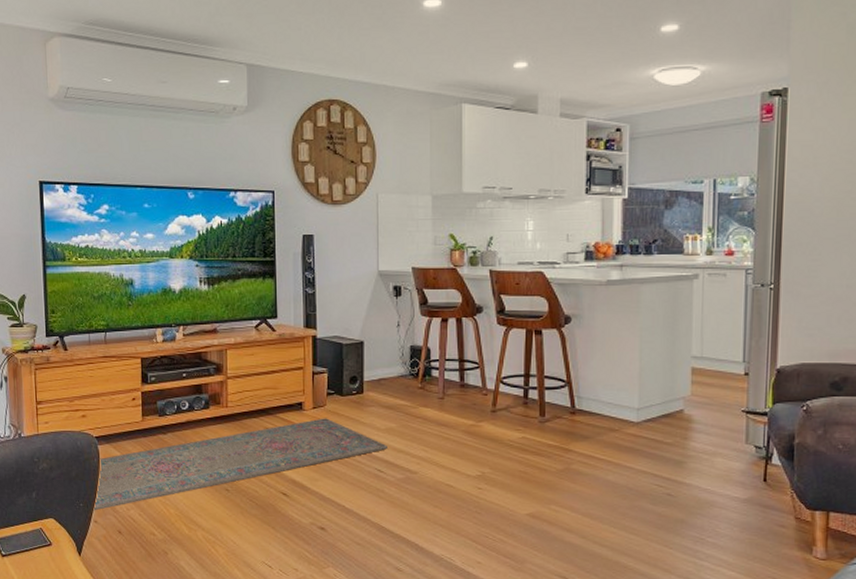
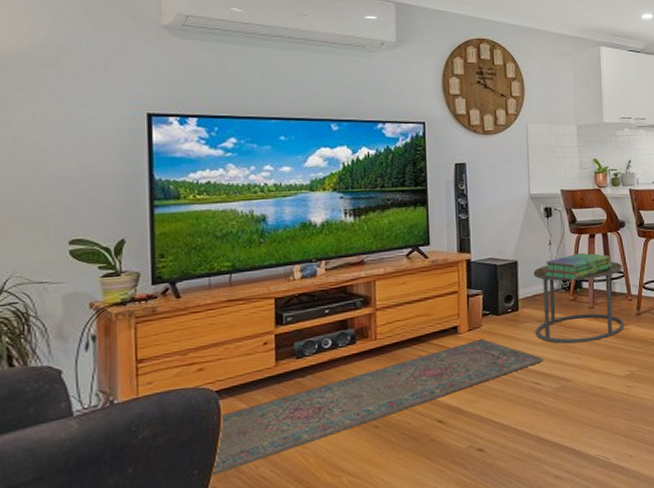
side table: none [380,348,478,435] -> present [533,261,624,344]
stack of books: none [391,338,466,368] -> present [544,253,612,281]

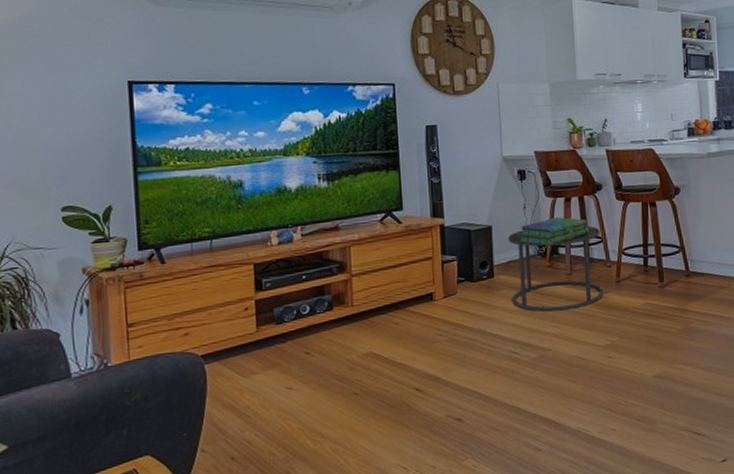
rug: present [211,339,543,476] -> none [200,306,520,439]

